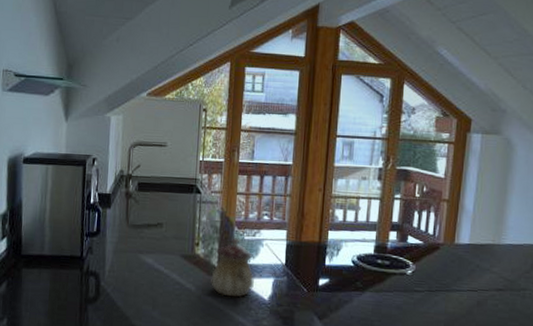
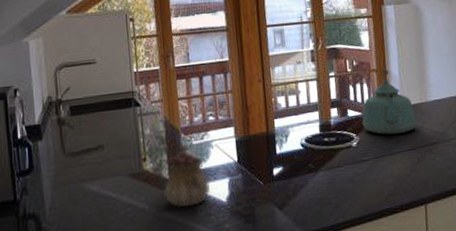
kettle: none [421,199,484,272] -> present [362,67,416,135]

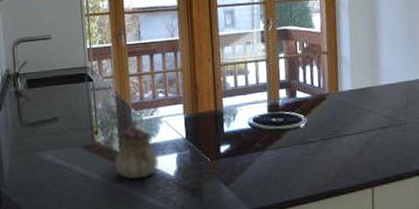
kettle: present [362,67,416,135] -> none [311,50,366,117]

